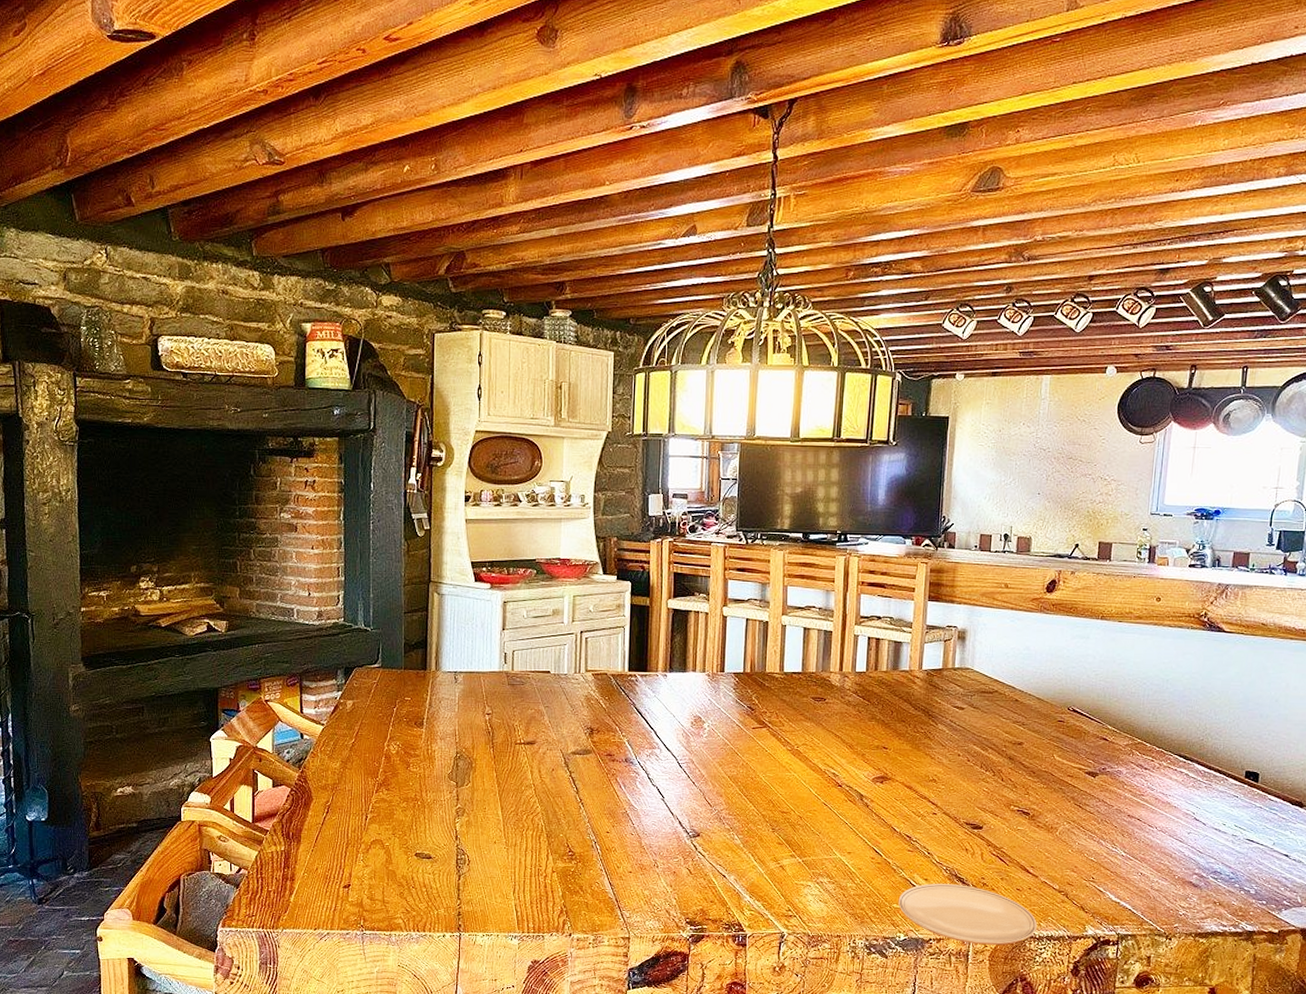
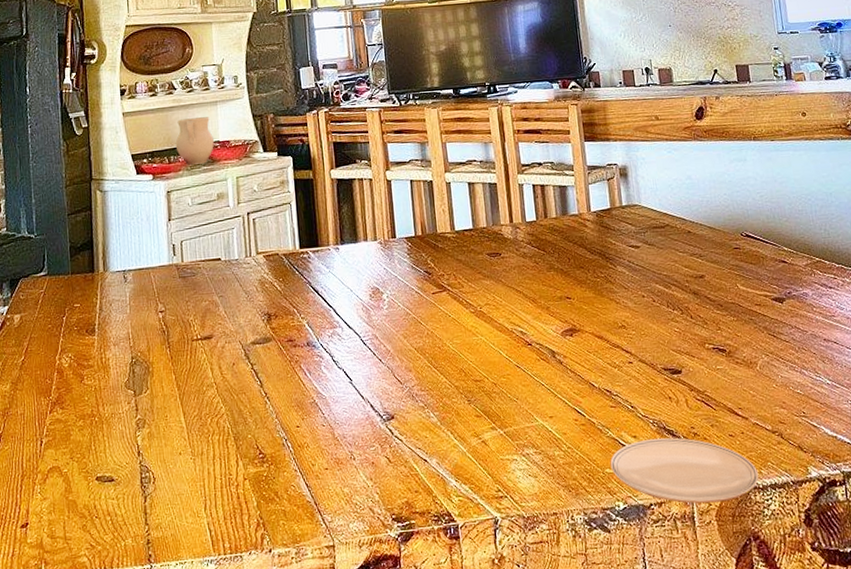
ceramic jug: none [516,532,554,579] -> present [175,117,214,165]

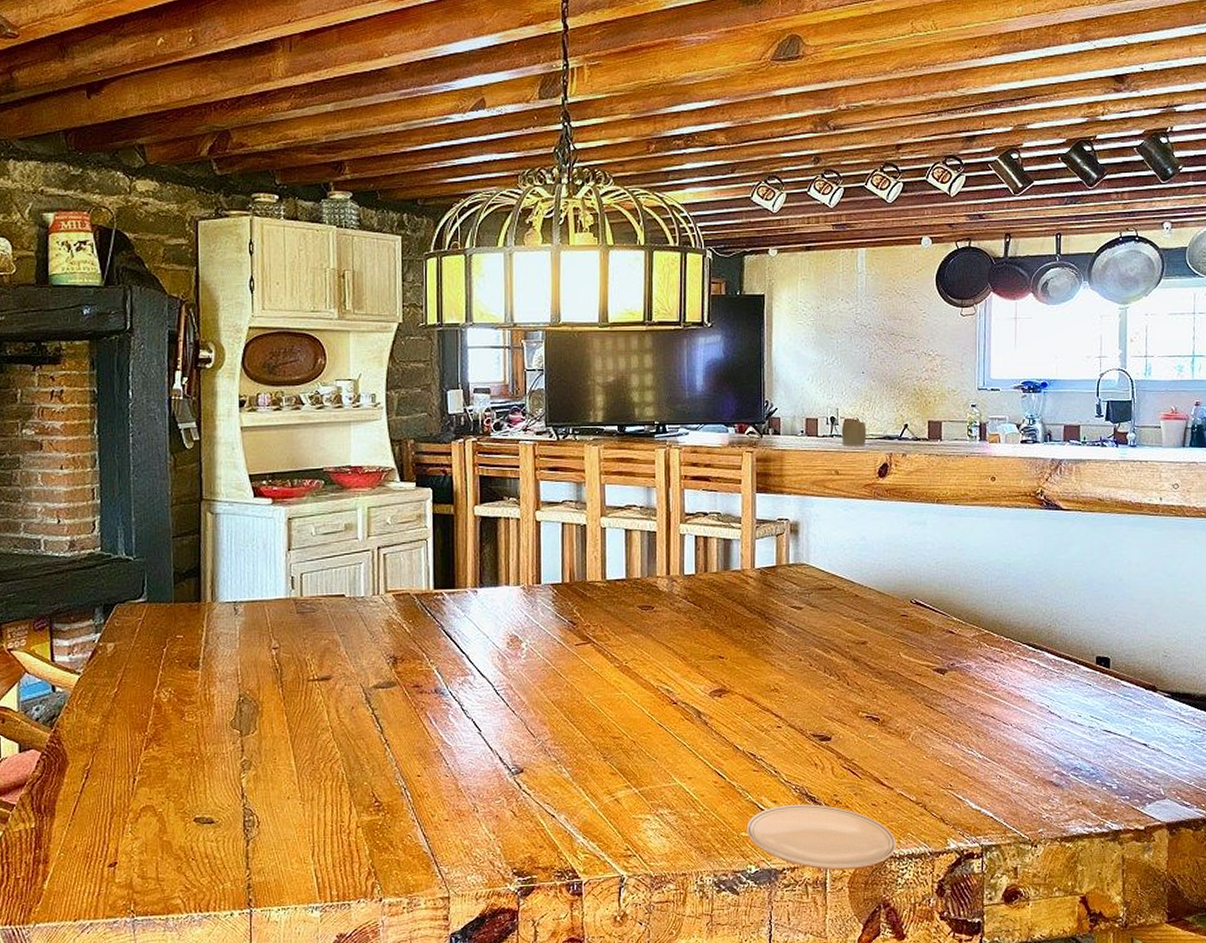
ceramic jug: present [175,117,214,165] -> none [300,438,344,490]
mug: none [656,69,681,94] -> present [841,421,867,446]

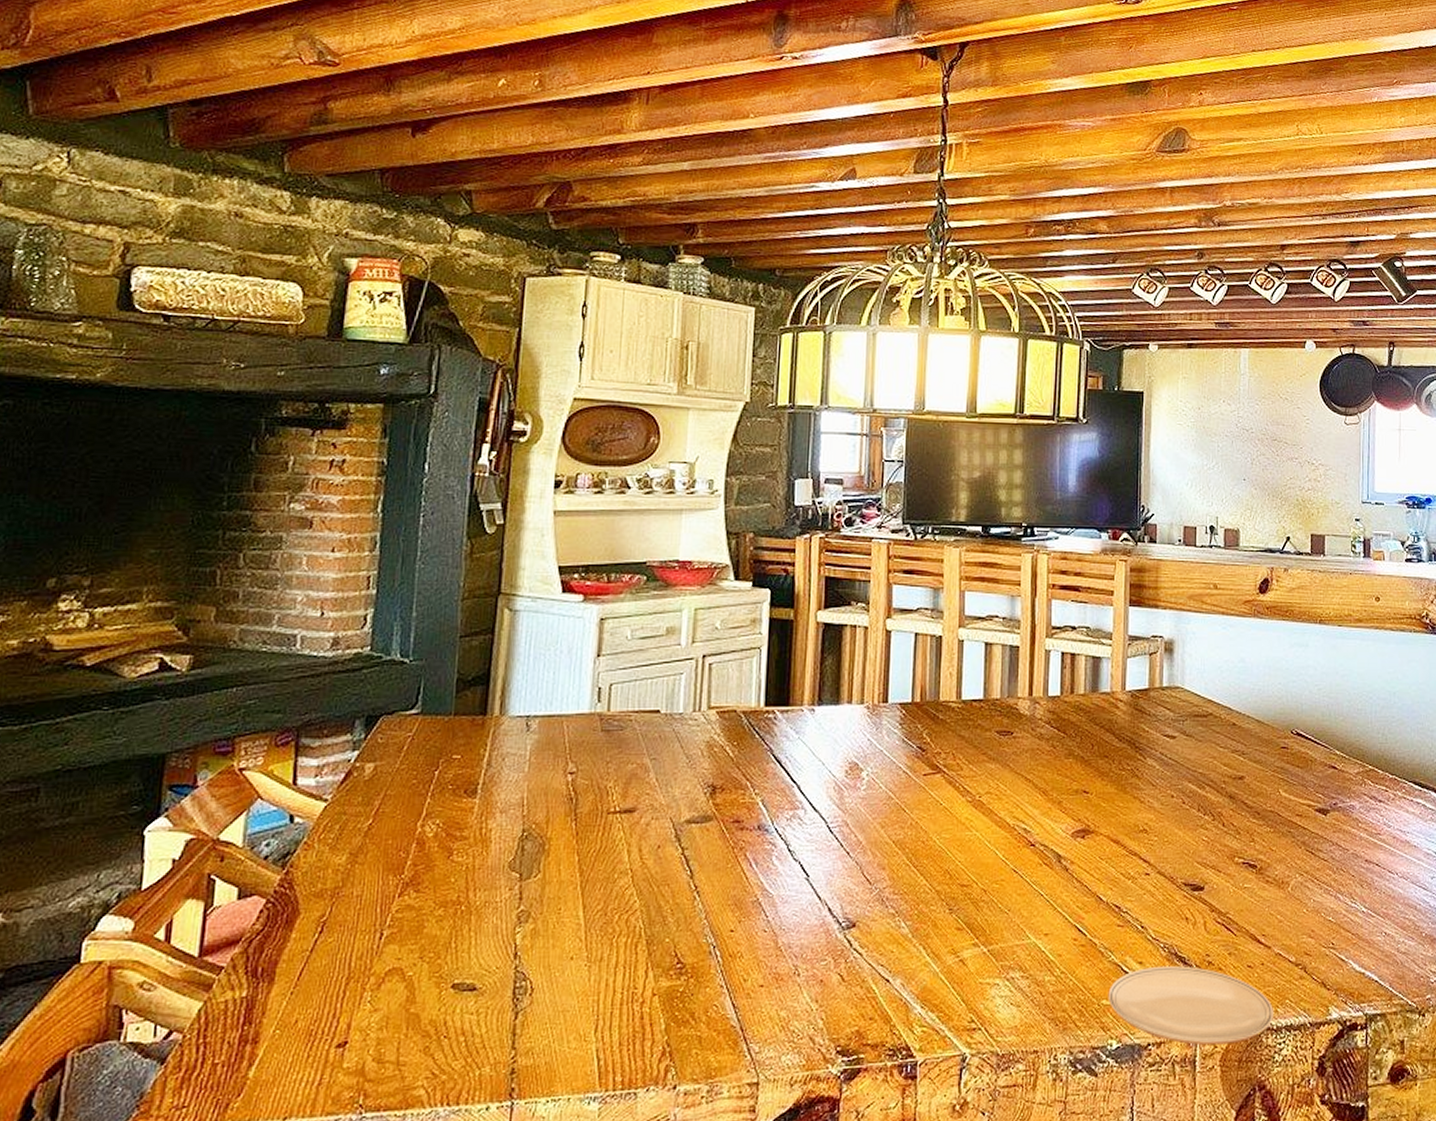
mug: present [841,421,867,446] -> none [1220,531,1247,559]

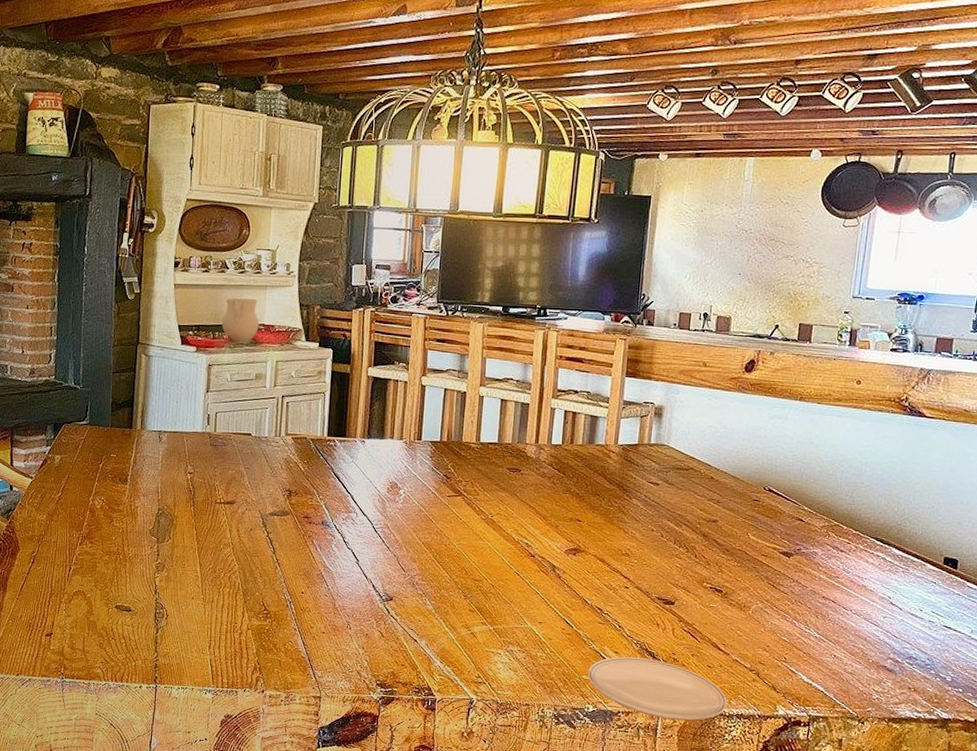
ceramic jug: none [619,527,672,587] -> present [221,298,259,344]

